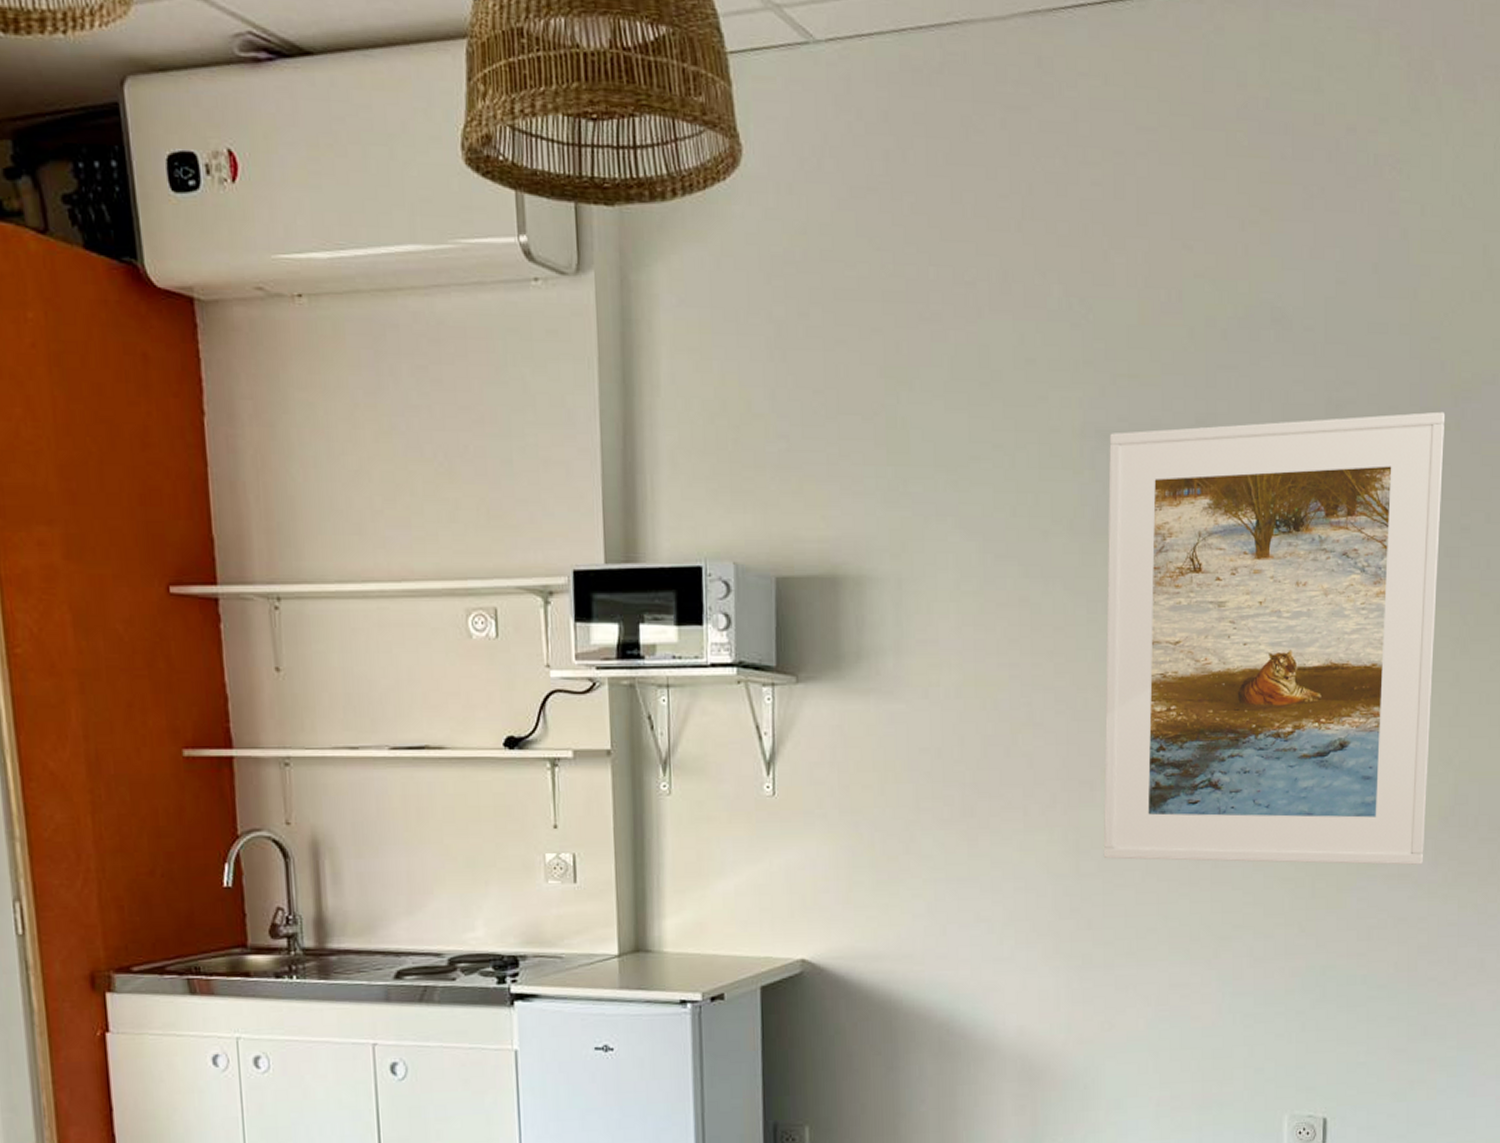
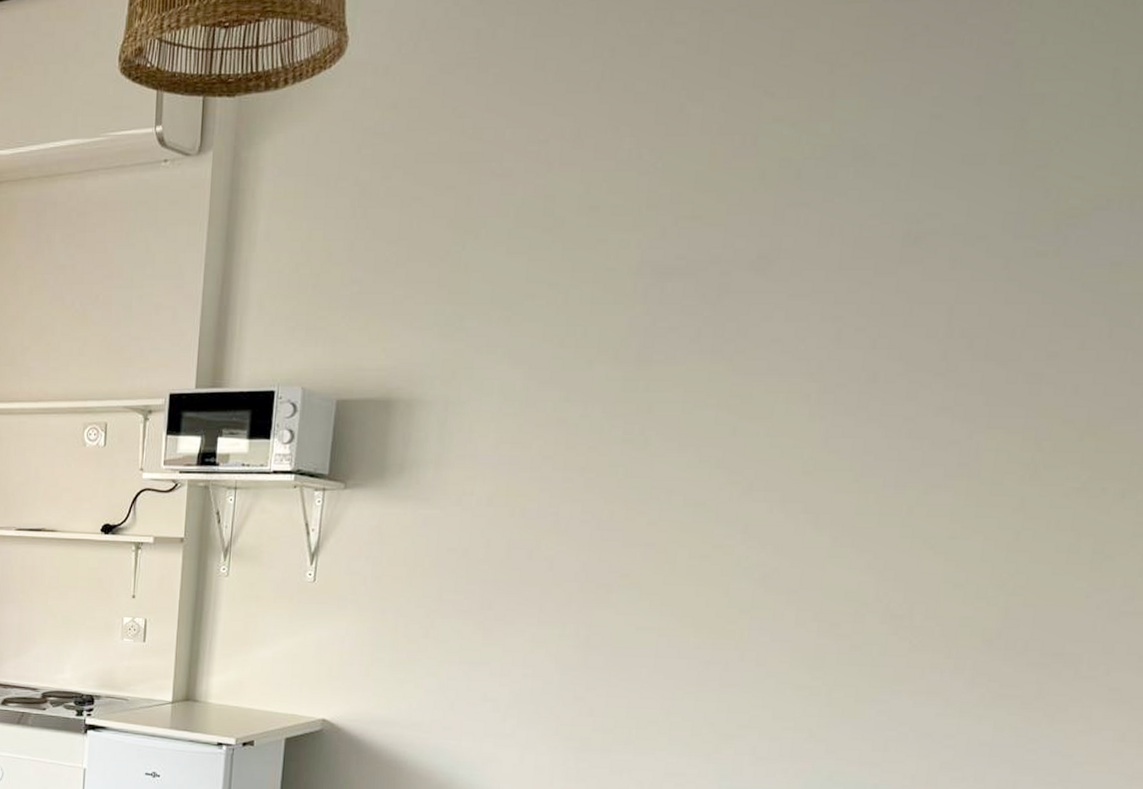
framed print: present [1103,411,1445,865] -> none [612,239,1044,684]

